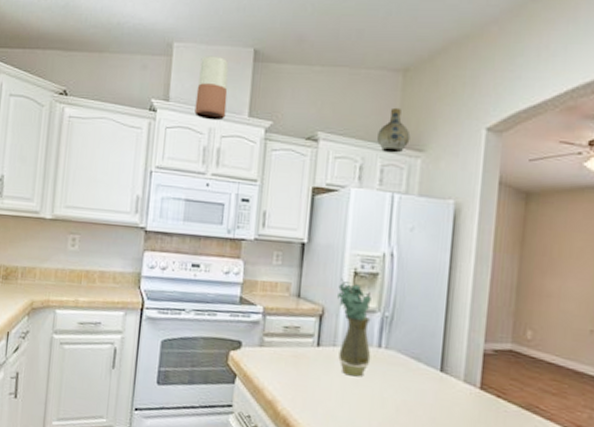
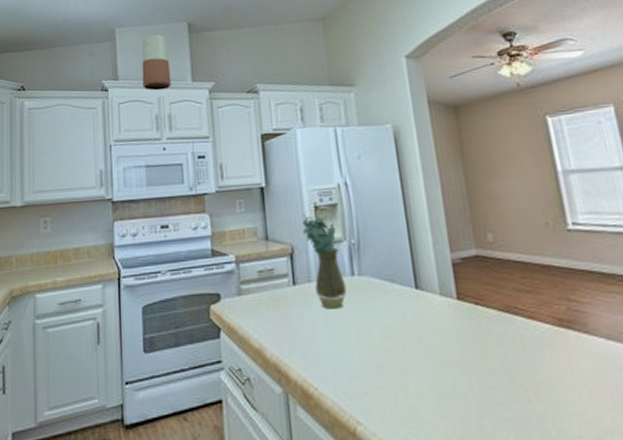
ceramic jug: present [377,107,411,153] -> none [310,51,341,93]

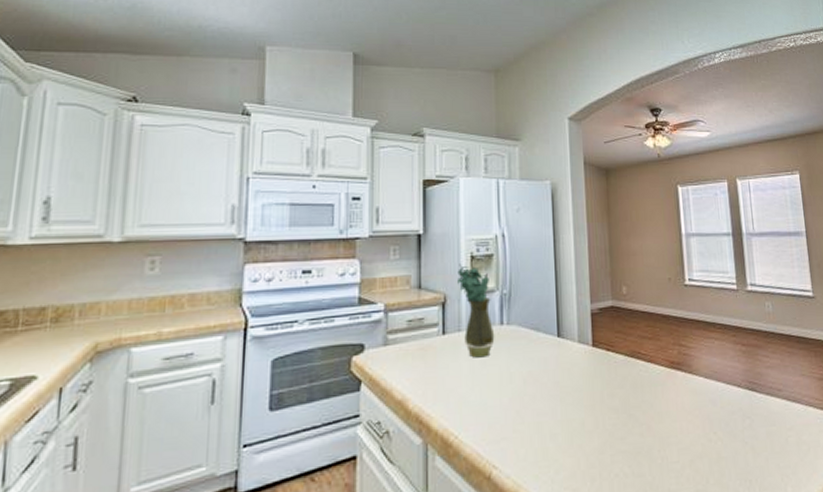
vase: present [141,34,171,91] -> none [294,59,329,122]

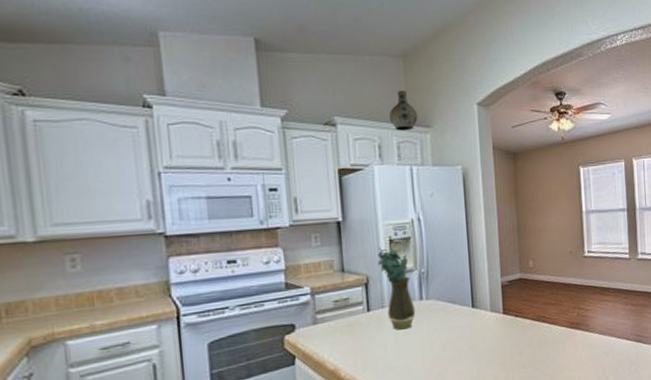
ceramic jug: none [479,103,507,143] -> present [390,90,418,131]

